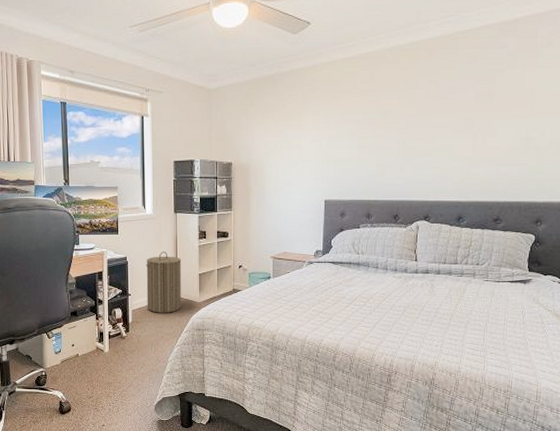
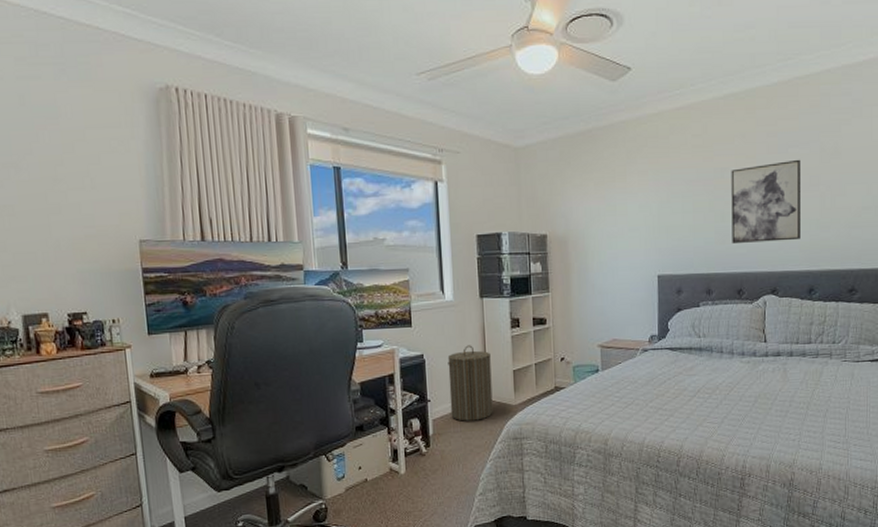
wall art: none [391,104,456,175] -> present [731,159,800,243]

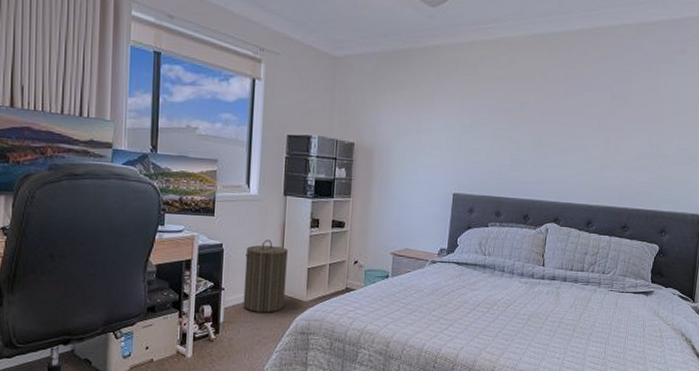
wall art: present [731,159,800,243] -> none [524,102,593,176]

